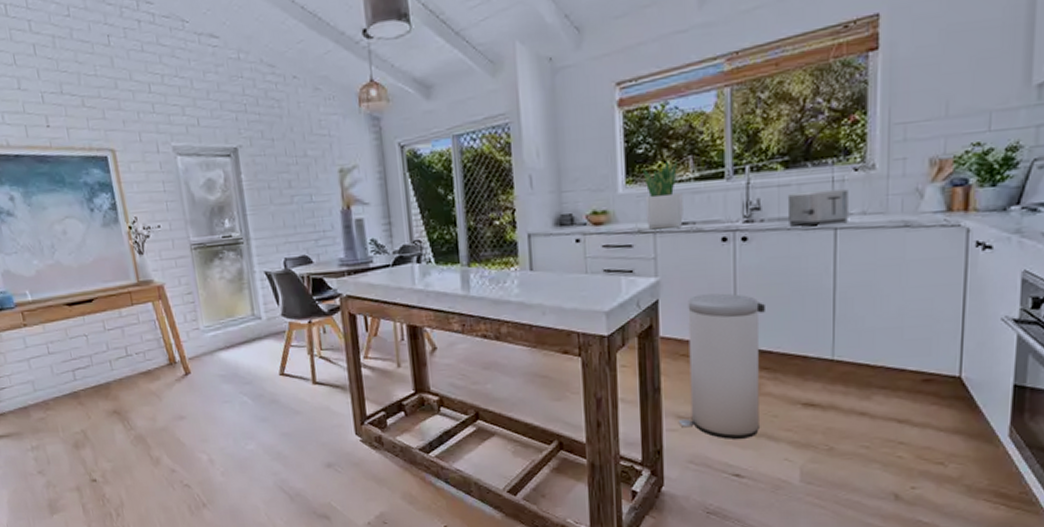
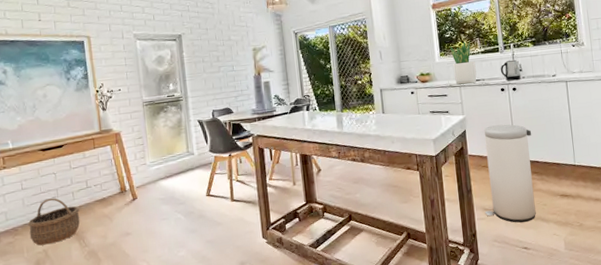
wicker basket: none [60,366,123,425] -> present [28,198,80,246]
kettle: none [723,191,759,226] -> present [500,59,522,81]
toaster: present [787,189,848,227] -> none [536,57,573,81]

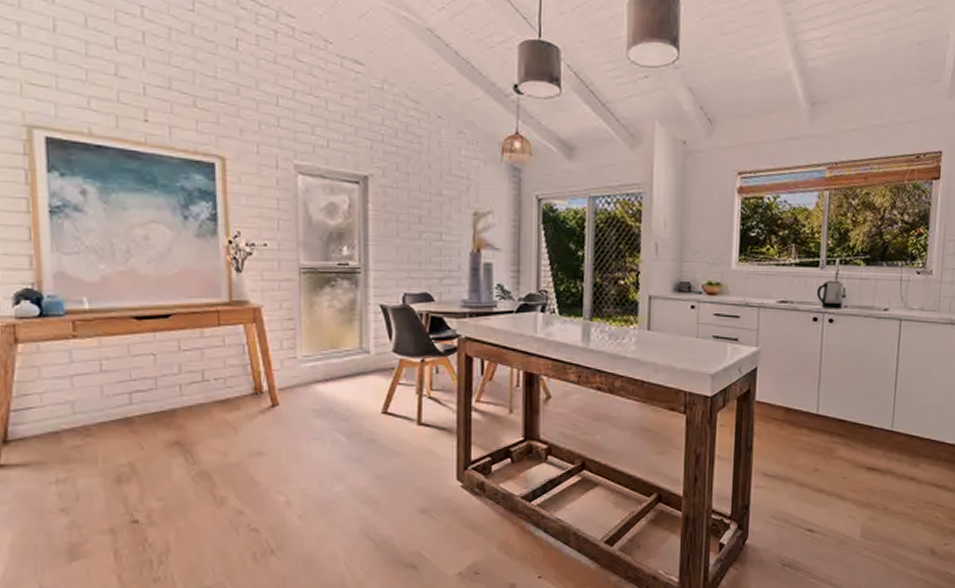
wicker basket: present [28,198,80,246] -> none [108,389,189,455]
planter: present [449,41,477,85] -> none [753,246,785,305]
pedal bin: present [484,124,536,223] -> none [765,366,843,497]

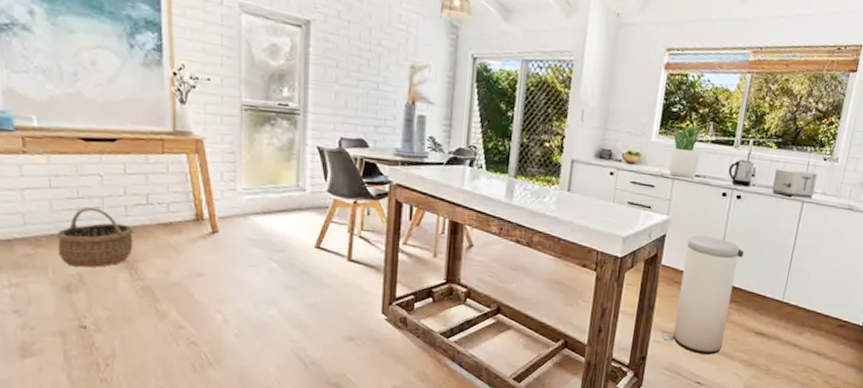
wicker basket: none [108,389,189,455] -> present [57,207,134,268]
planter: none [753,246,785,305] -> present [669,122,702,179]
pedal bin: none [765,366,843,497] -> present [662,235,744,355]
toaster: none [866,286,912,317] -> present [772,167,817,199]

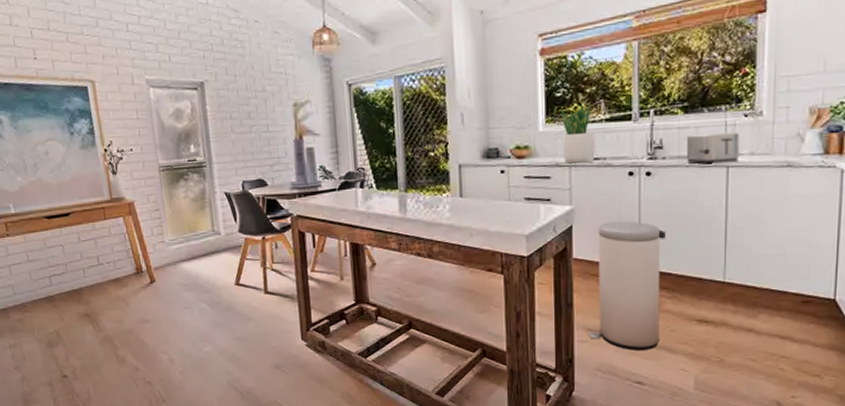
wicker basket: present [57,207,134,268] -> none [37,273,93,326]
kettle: present [728,159,754,187] -> none [630,132,661,162]

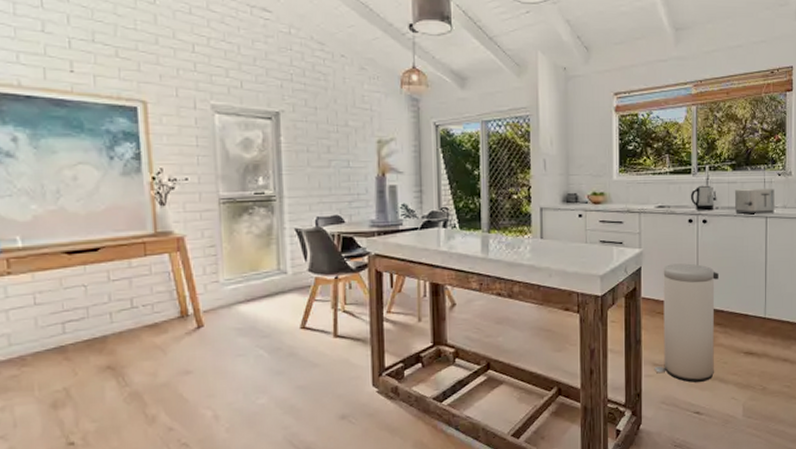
planter: present [560,103,595,164] -> none [632,157,661,210]
kettle: none [630,132,661,162] -> present [690,185,715,211]

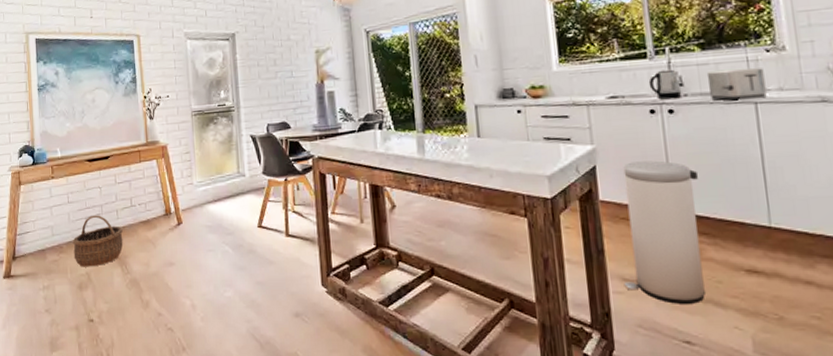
wicker basket: none [42,319,120,382] -> present [73,215,123,267]

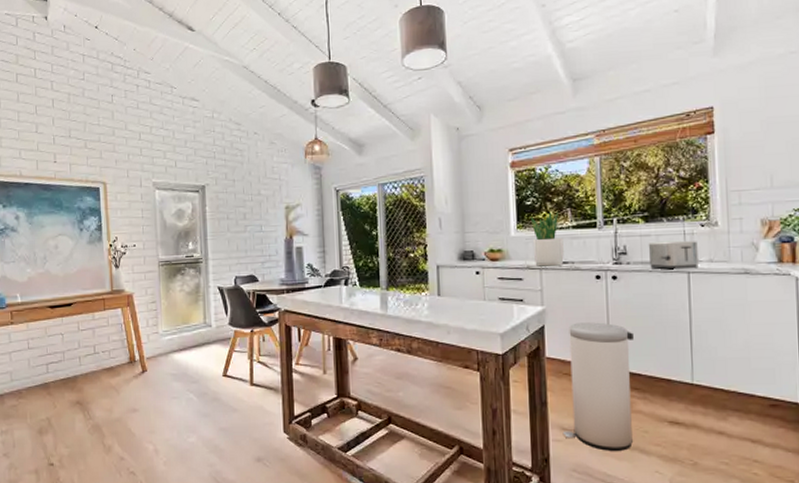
wicker basket: present [73,215,123,267] -> none [33,361,86,413]
planter: none [573,43,613,103] -> present [530,211,564,267]
kettle: present [648,69,683,100] -> none [596,239,626,267]

